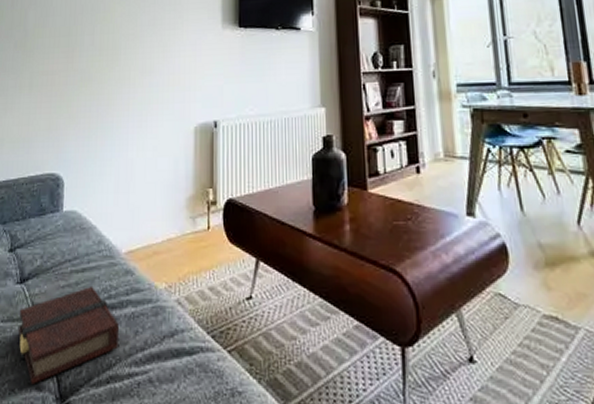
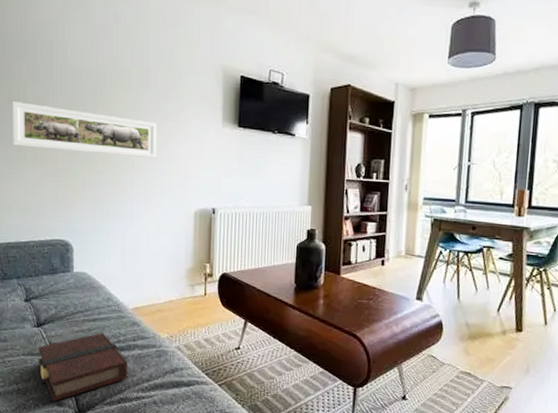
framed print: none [10,28,155,74] -> present [11,102,157,159]

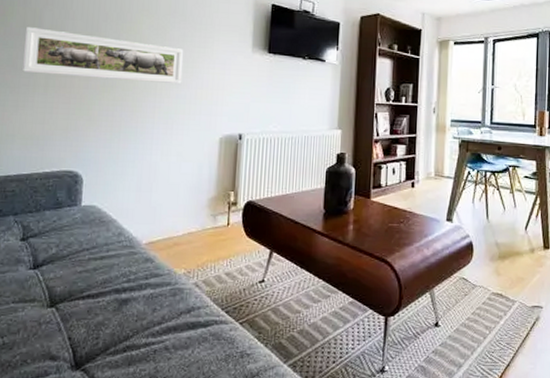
book: present [38,332,127,402] -> none [30,271,137,355]

